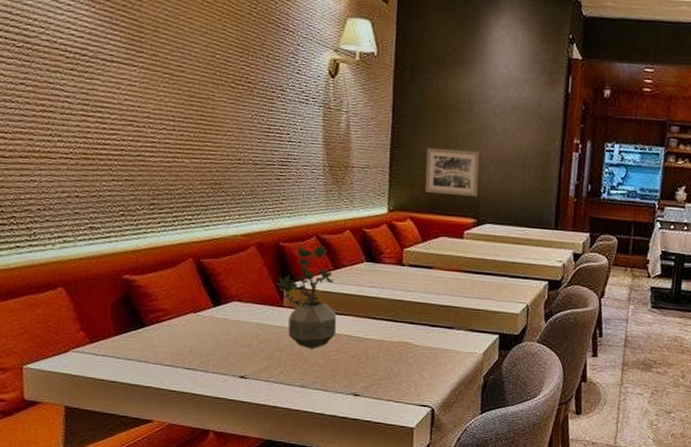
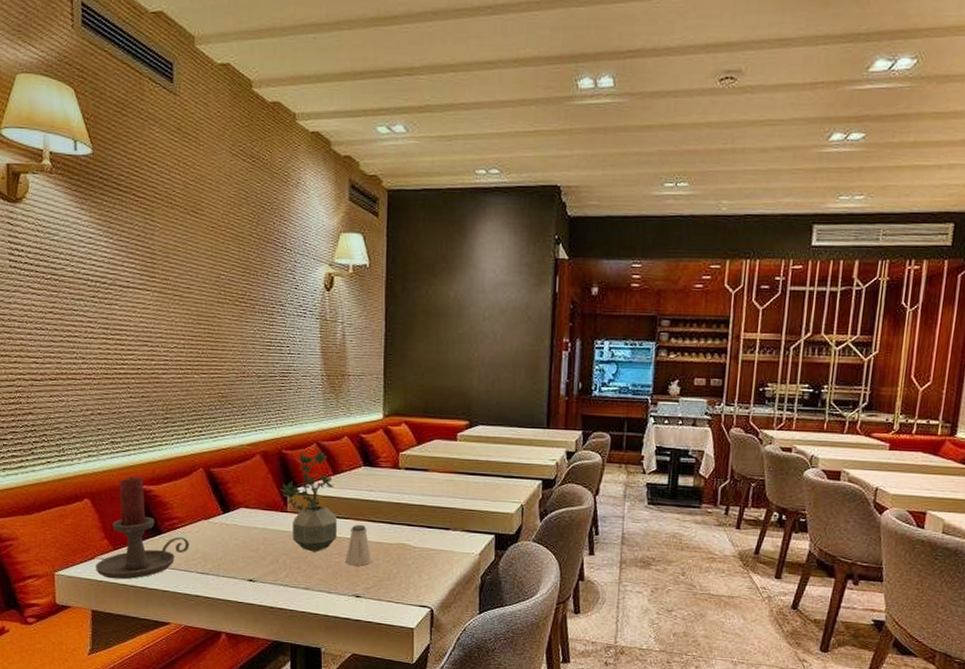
candle holder: none [70,265,176,374] -> present [95,477,190,580]
saltshaker: none [344,321,373,364] -> present [345,524,373,566]
wall art: present [425,147,481,197] -> none [418,353,471,400]

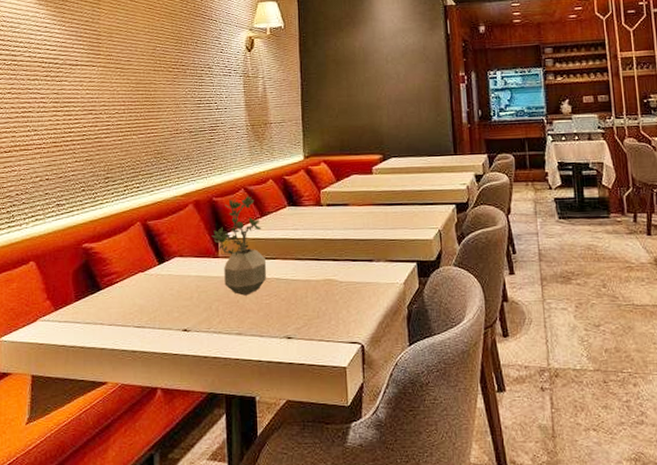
candle holder: present [95,477,190,580] -> none [37,236,127,341]
saltshaker: present [345,524,373,566] -> none [275,263,302,306]

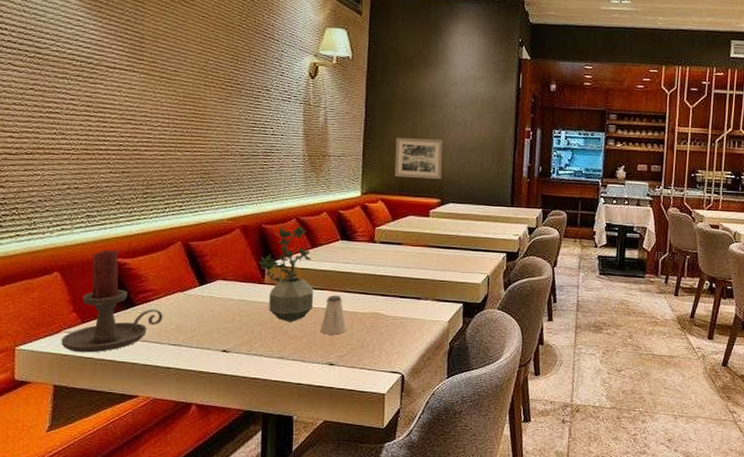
candle holder: none [37,236,127,341] -> present [61,250,163,353]
saltshaker: none [275,263,302,306] -> present [320,295,347,335]
wall art: none [332,94,381,137] -> present [394,137,444,180]

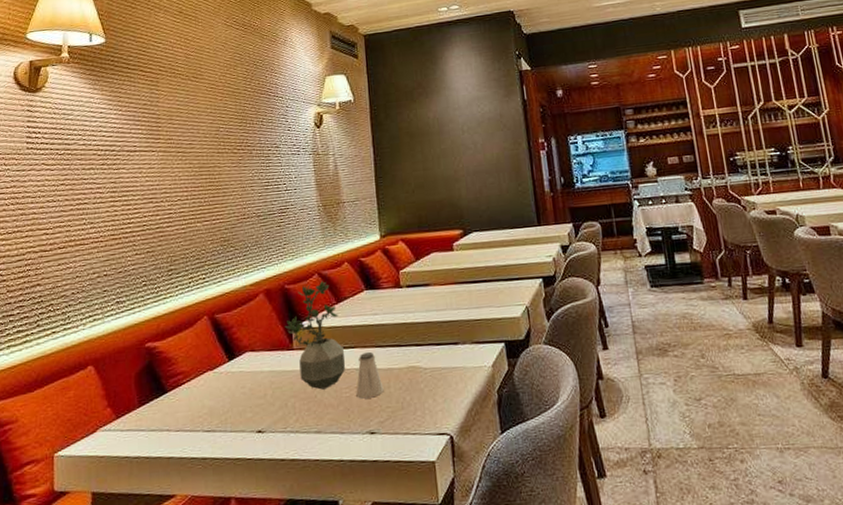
candle holder: present [61,250,163,353] -> none [97,334,195,452]
wall art: present [394,137,444,180] -> none [407,166,460,213]

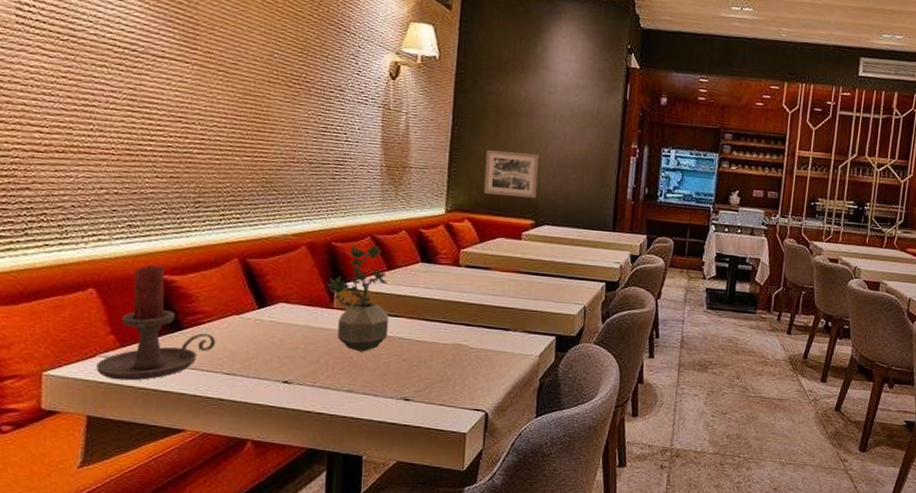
candle holder: none [97,334,195,452] -> present [96,265,216,381]
saltshaker: present [356,351,384,399] -> none [395,323,426,367]
wall art: none [407,166,460,213] -> present [483,149,540,199]

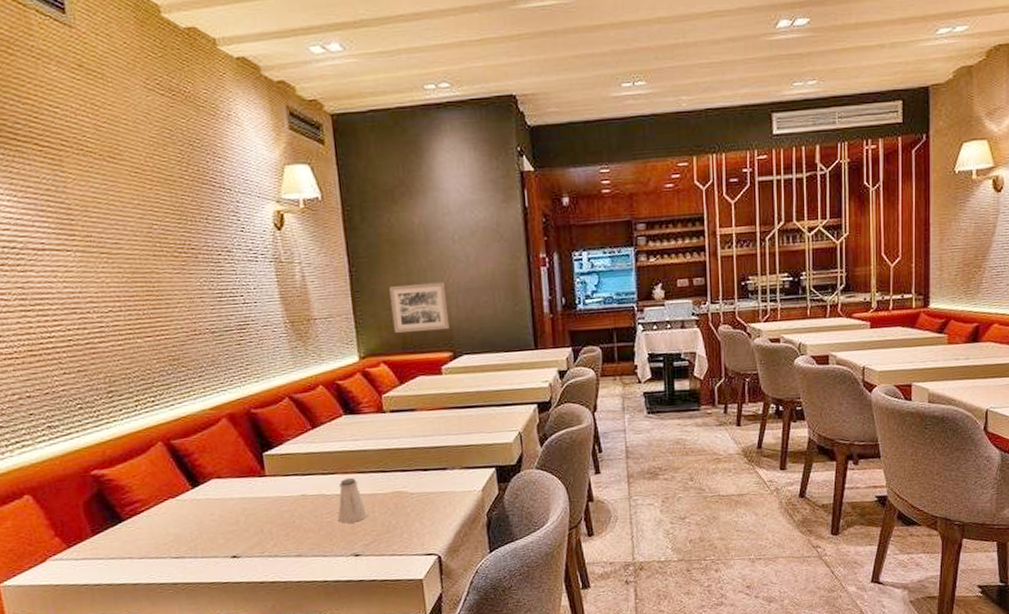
candle holder: present [96,265,216,381] -> none [48,461,159,581]
potted plant: present [326,244,389,352] -> none [253,404,326,516]
saltshaker: none [395,323,426,367] -> present [338,477,368,524]

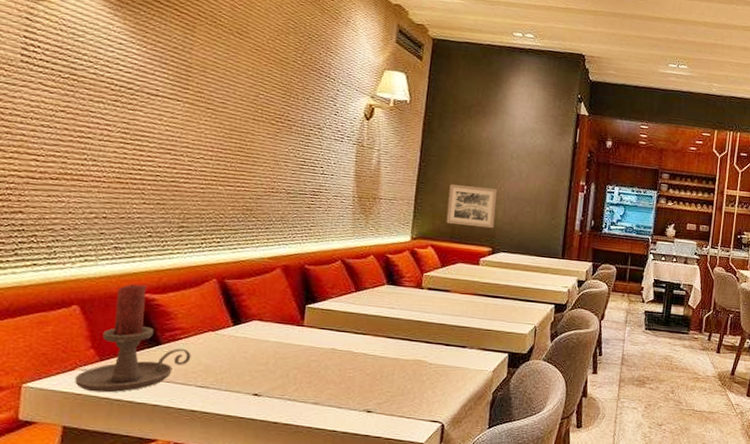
candle holder: none [48,461,159,581] -> present [75,284,191,393]
saltshaker: present [338,477,368,524] -> none [359,340,388,381]

